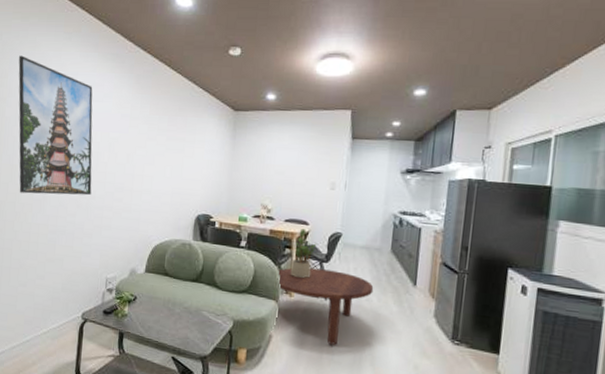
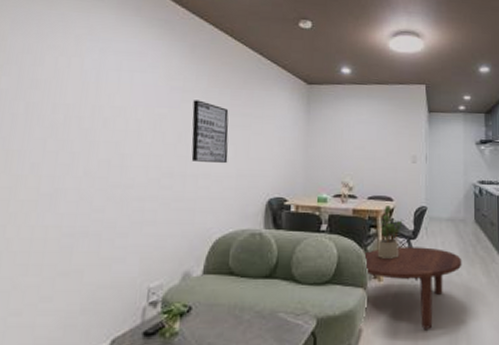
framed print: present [18,55,93,196] -> none [17,14,133,187]
wall art: none [137,126,166,183] -> present [191,100,229,164]

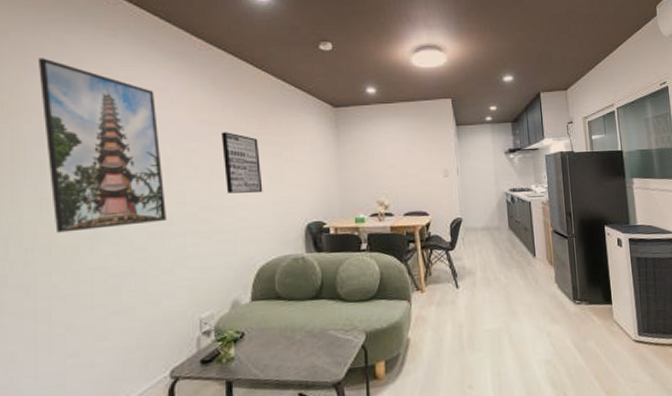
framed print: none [17,14,133,187] -> present [39,58,167,233]
coffee table: present [364,247,462,329] -> none [405,256,500,333]
potted plant: present [377,205,403,258] -> none [417,220,440,271]

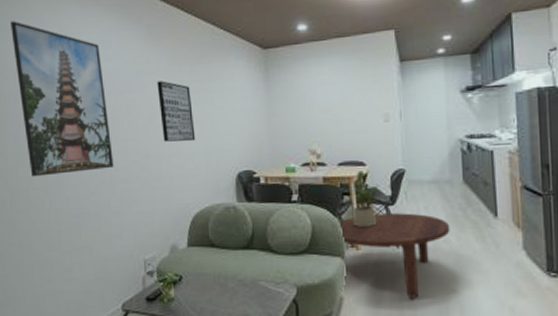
coffee table: none [405,256,500,333] -> present [339,213,450,298]
potted plant: none [417,220,440,271] -> present [352,171,379,227]

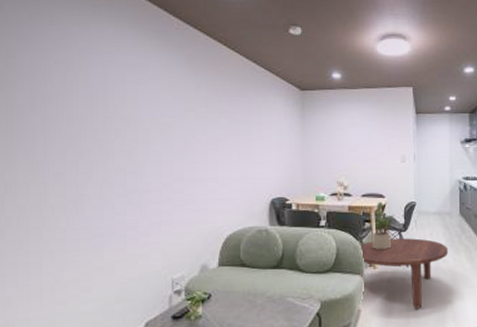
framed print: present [11,21,114,177] -> none [30,30,144,194]
wall art: present [157,81,196,142] -> none [195,109,232,168]

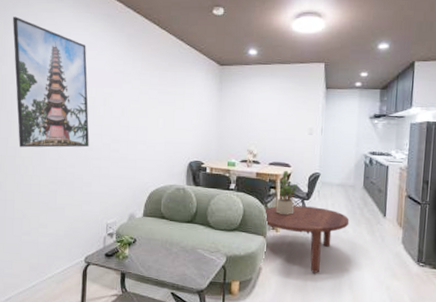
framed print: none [30,30,144,194] -> present [13,16,89,148]

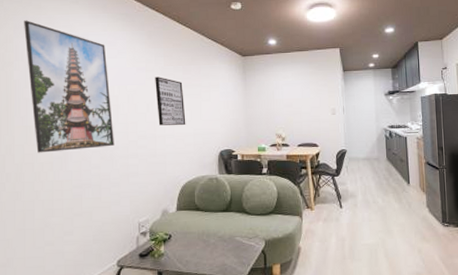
wall art: none [131,81,159,133] -> present [155,77,186,126]
coffee table: present [265,205,350,273] -> none [298,182,378,246]
potted plant: present [275,171,299,215] -> none [308,150,328,193]

